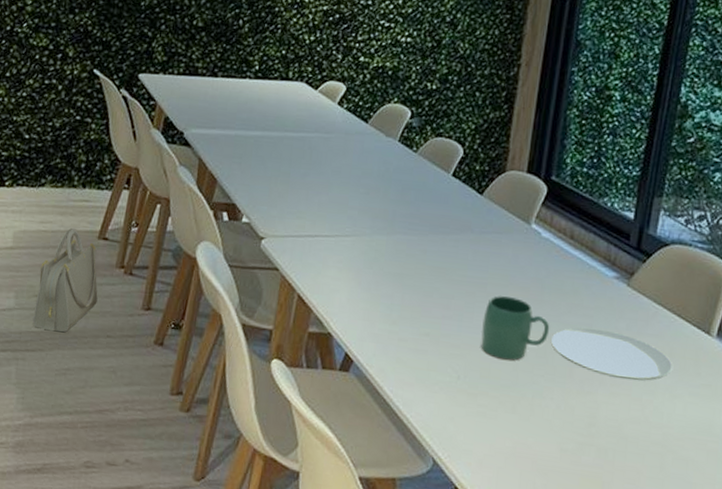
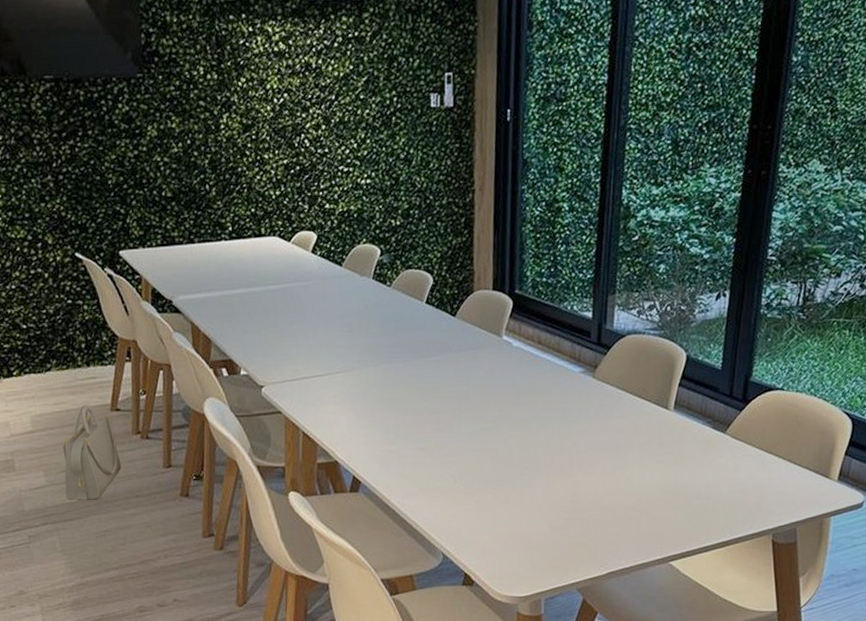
mug: present [481,295,550,360] -> none [469,404,530,459]
plate: present [551,327,674,381] -> none [532,419,639,460]

